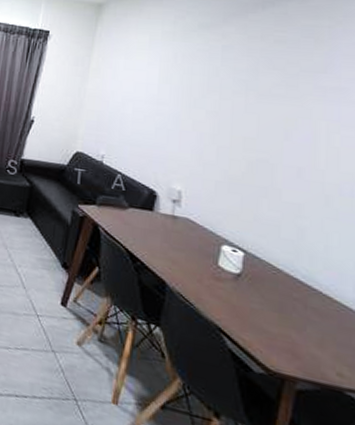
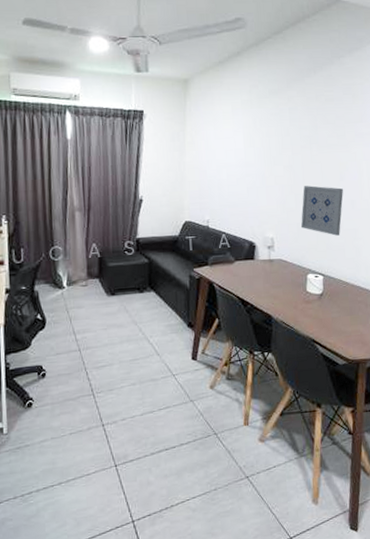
wall art: none [220,138,288,208] -> present [300,185,344,236]

